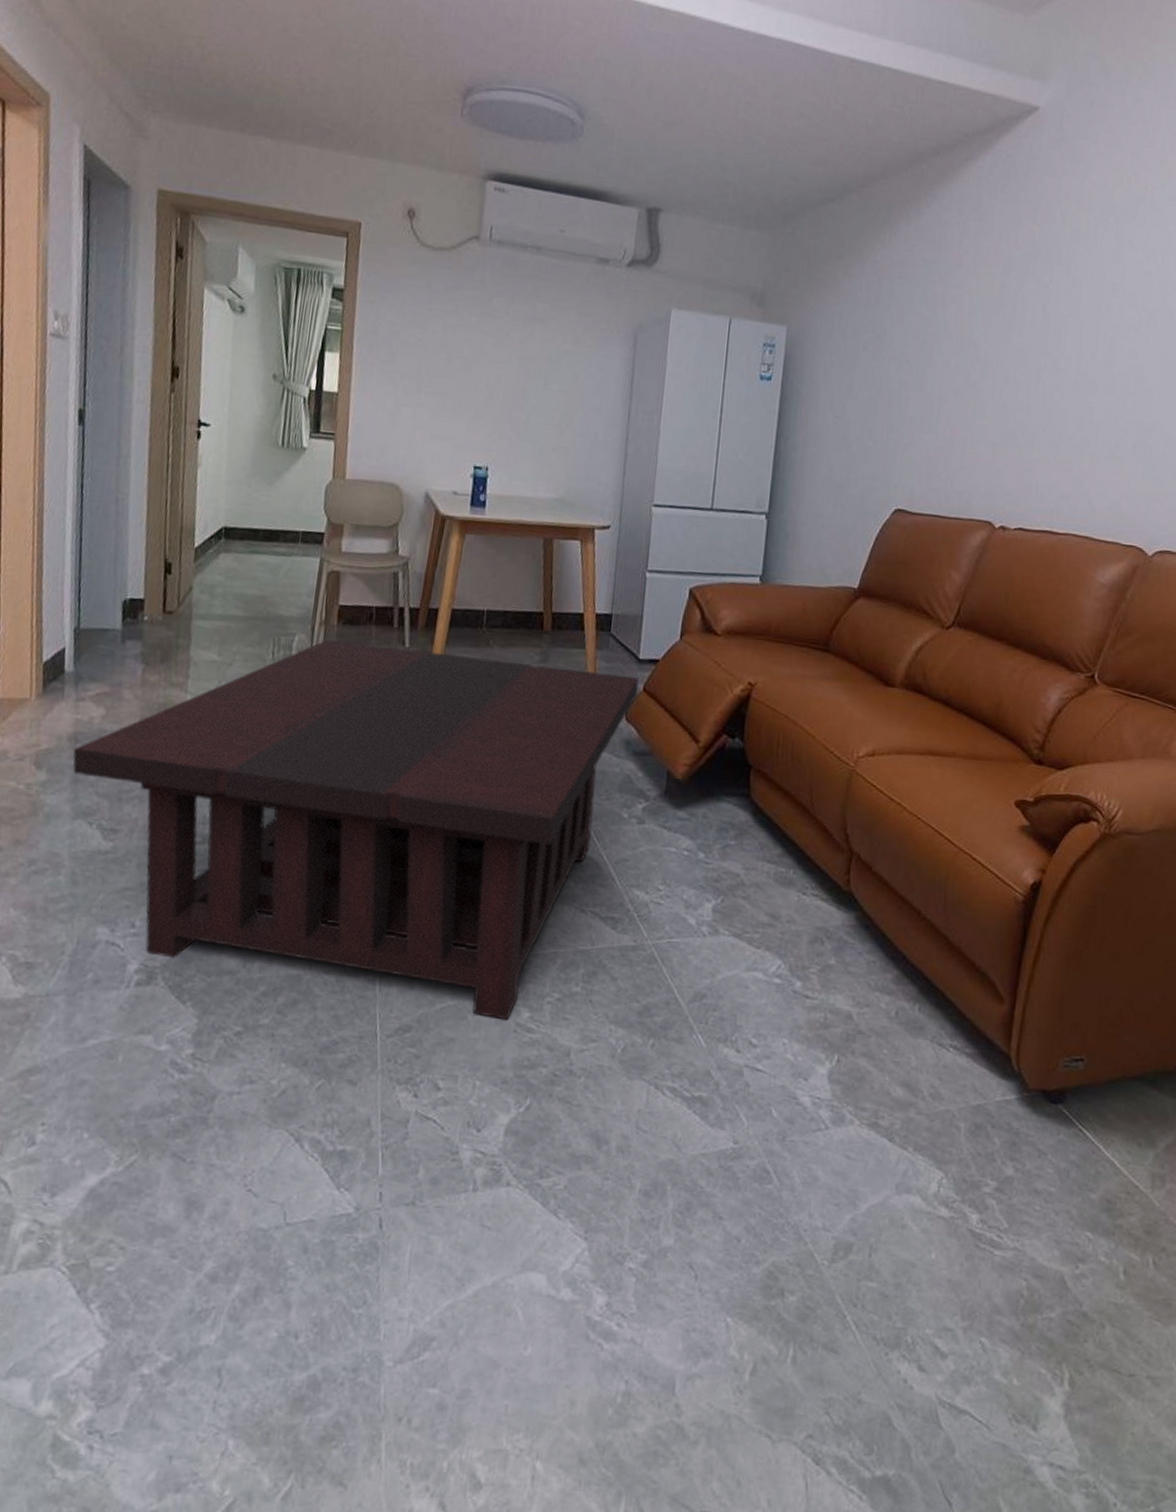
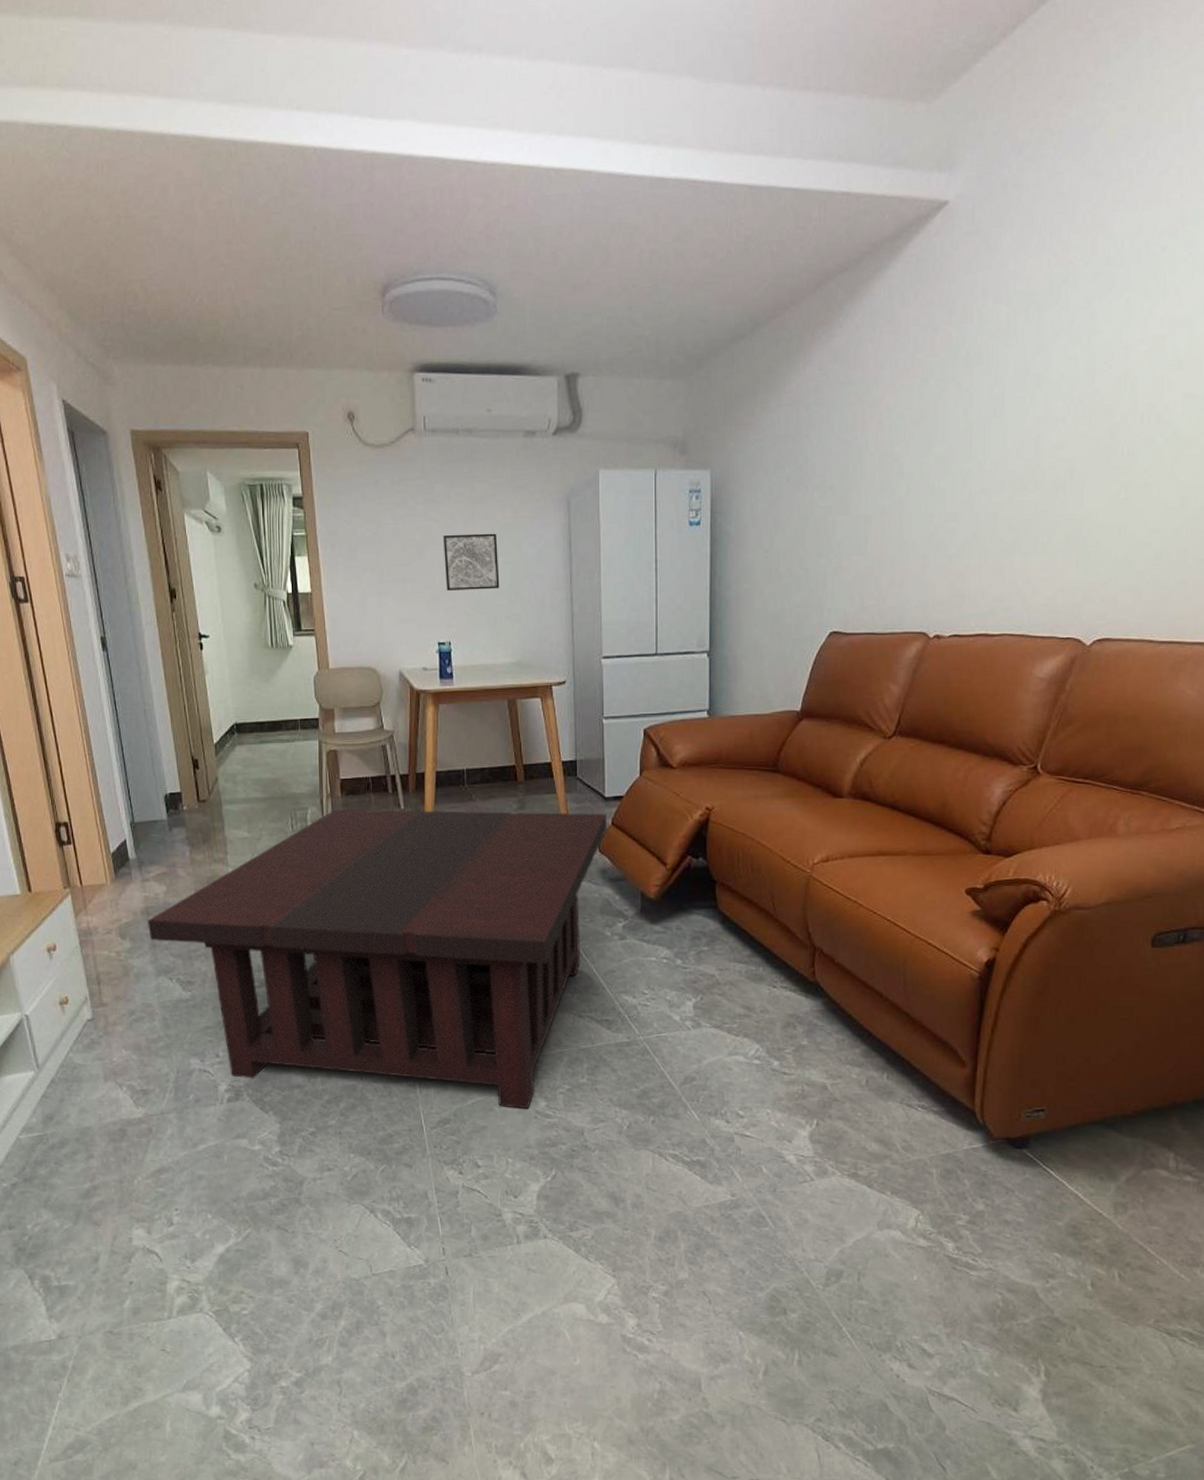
wall art: none [490,352,554,418] -> present [442,533,500,592]

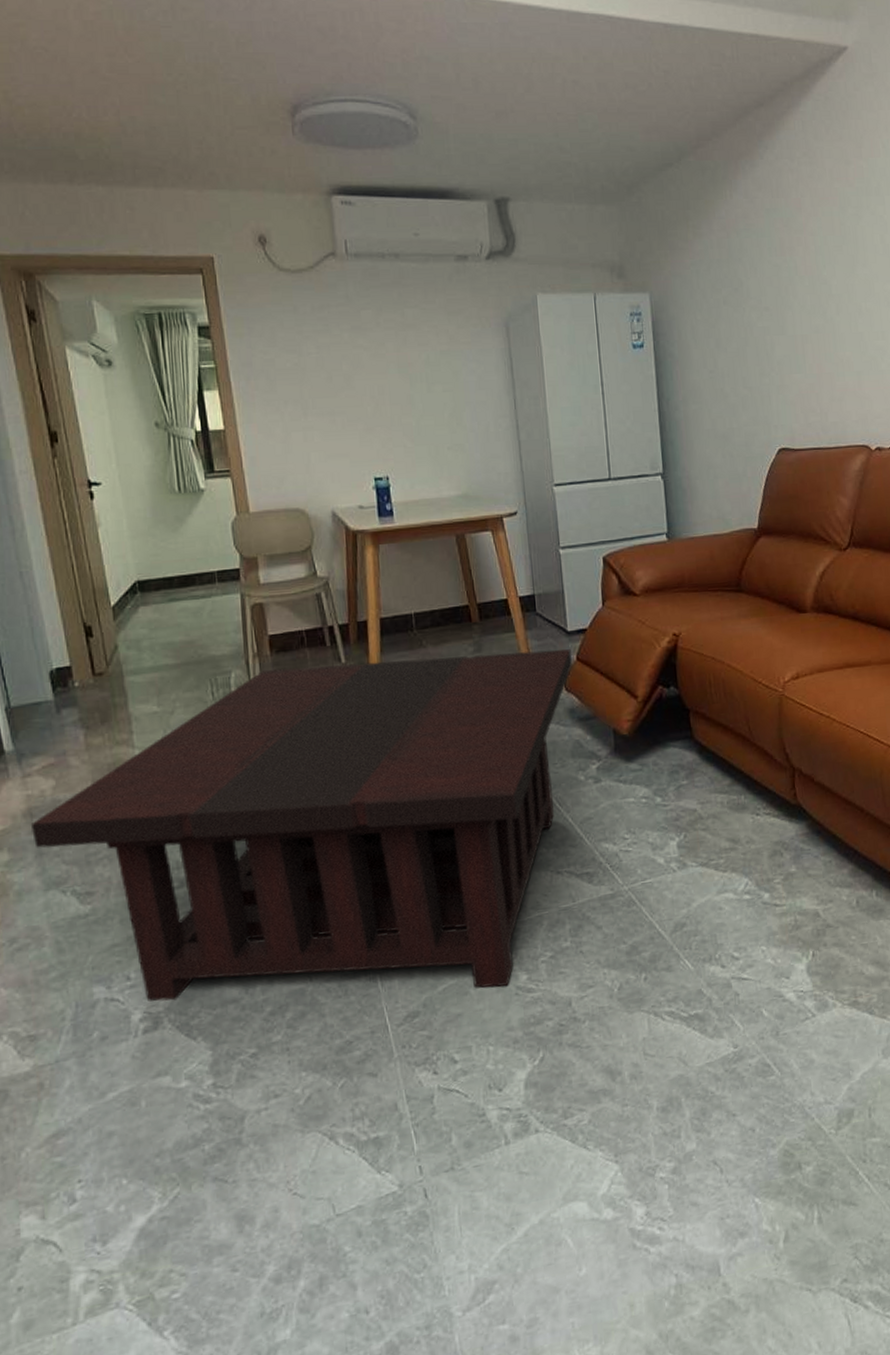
wall art: present [442,533,500,592] -> none [373,360,439,423]

